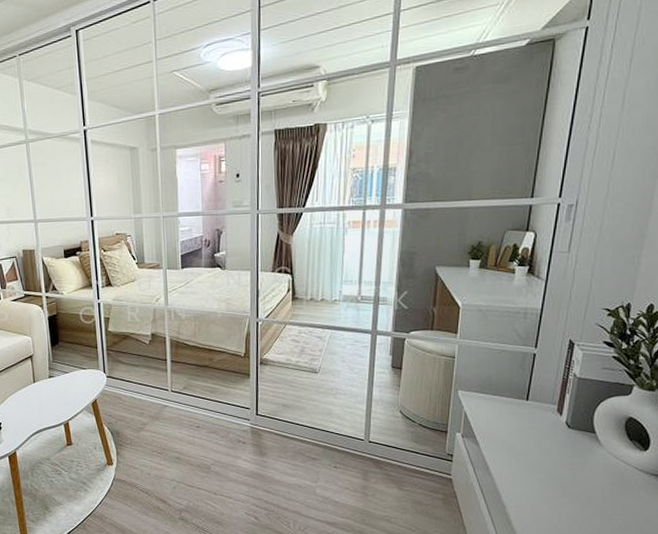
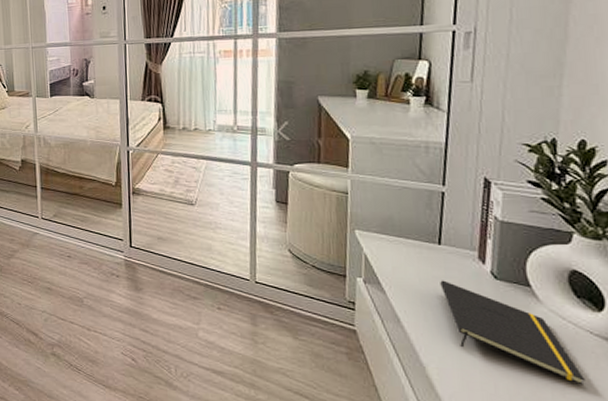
notepad: none [524,431,627,512] -> present [440,280,585,385]

